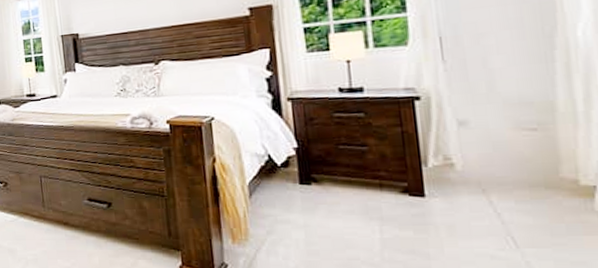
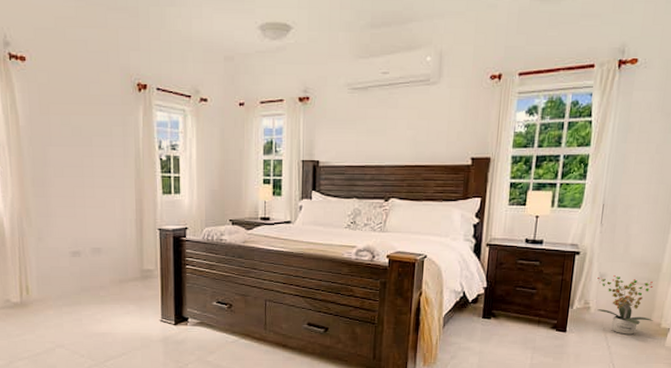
potted plant: none [455,121,564,197] -> present [597,275,653,335]

